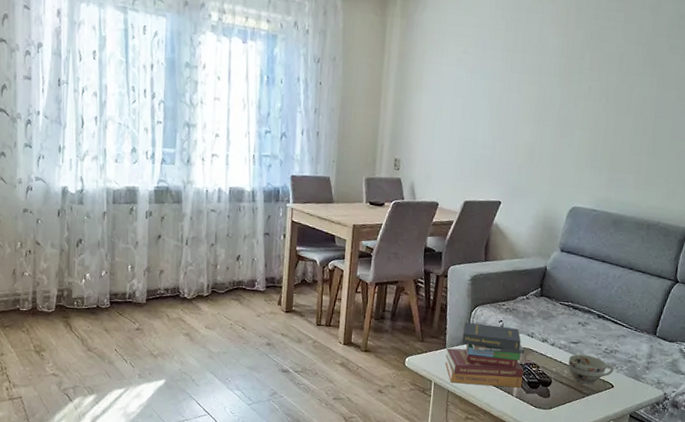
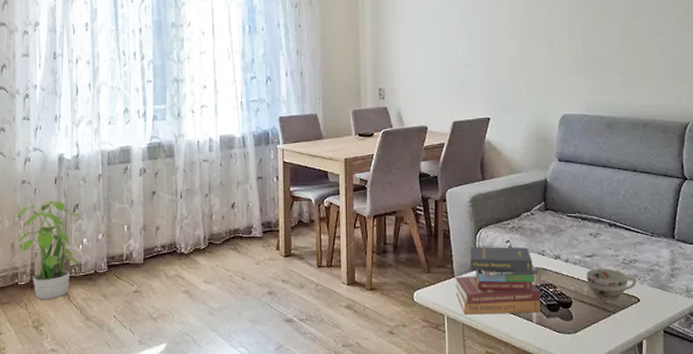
potted plant: none [16,229,87,328] -> present [15,198,84,299]

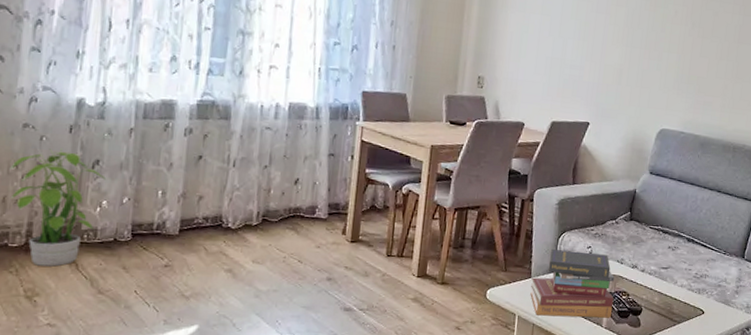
teacup: present [586,268,636,301] -> none [658,279,704,312]

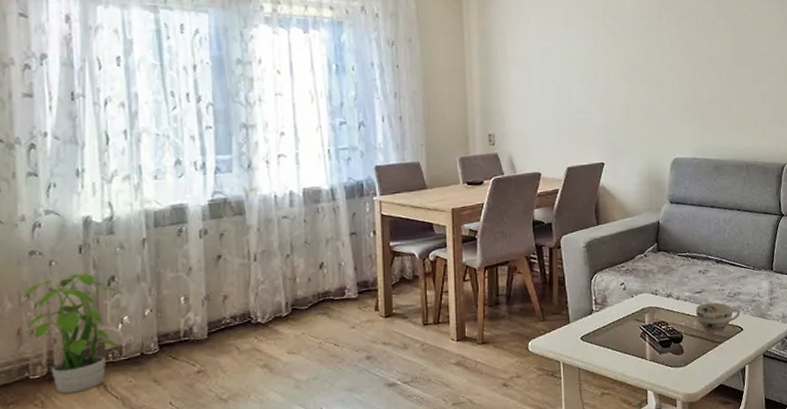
books: present [530,248,614,318] -> none [571,288,654,359]
teacup: none [658,279,704,312] -> present [695,302,740,333]

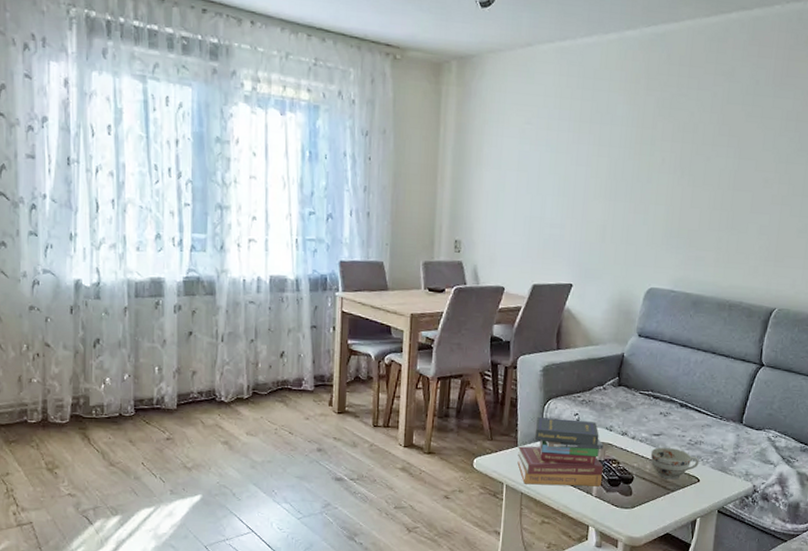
potted plant: present [20,270,123,394] -> none [21,329,106,441]
books: none [571,288,654,359] -> present [517,416,604,487]

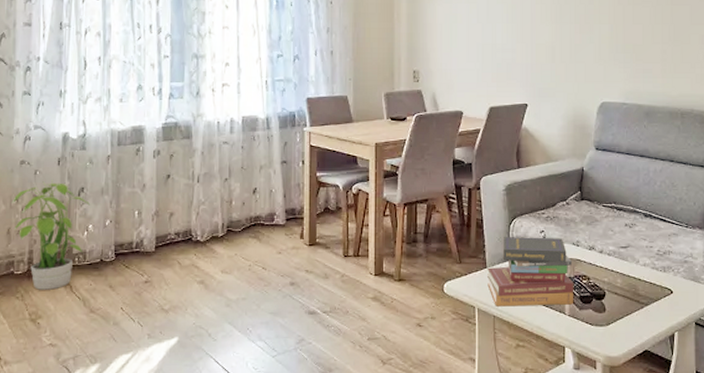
potted plant: none [21,329,106,441] -> present [11,180,90,290]
teacup: present [650,447,699,480] -> none [620,259,670,293]

